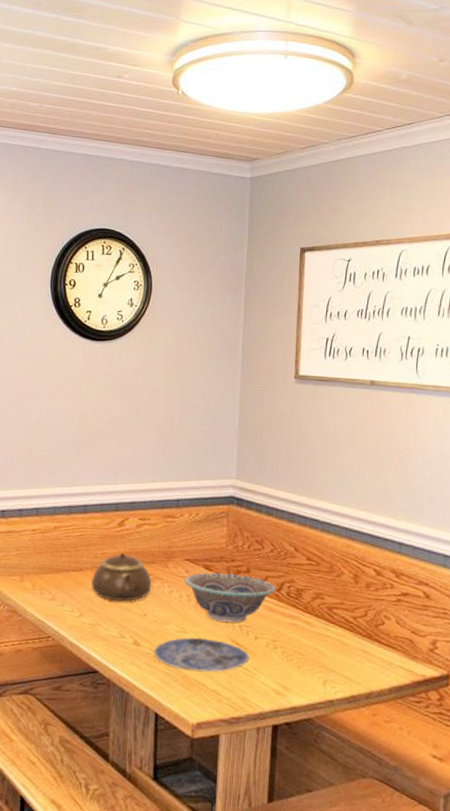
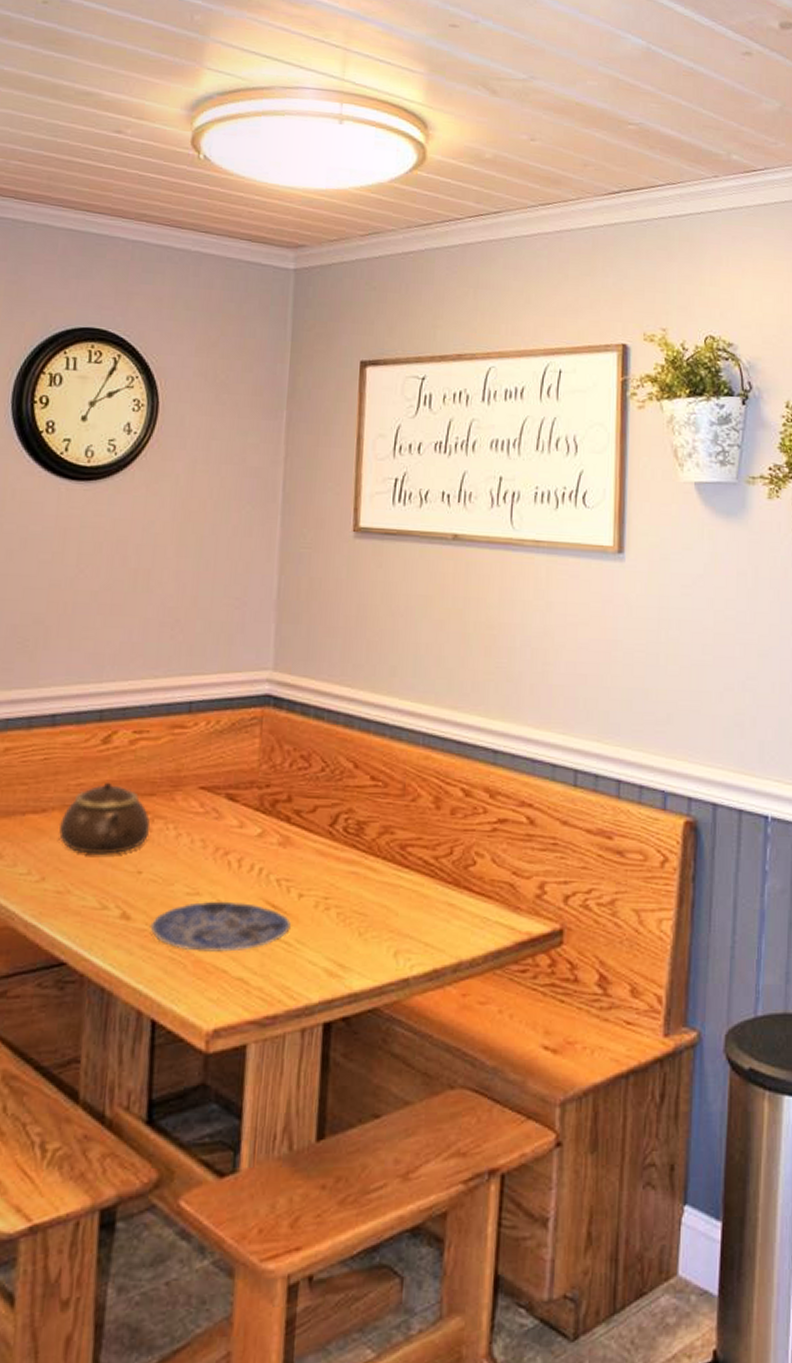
decorative bowl: present [184,572,276,623] -> none [197,804,329,876]

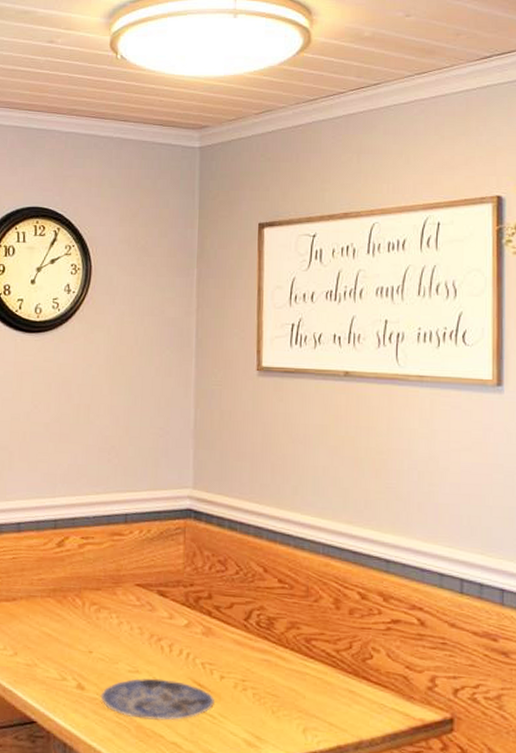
teapot: present [58,781,151,854] -> none [26,578,98,637]

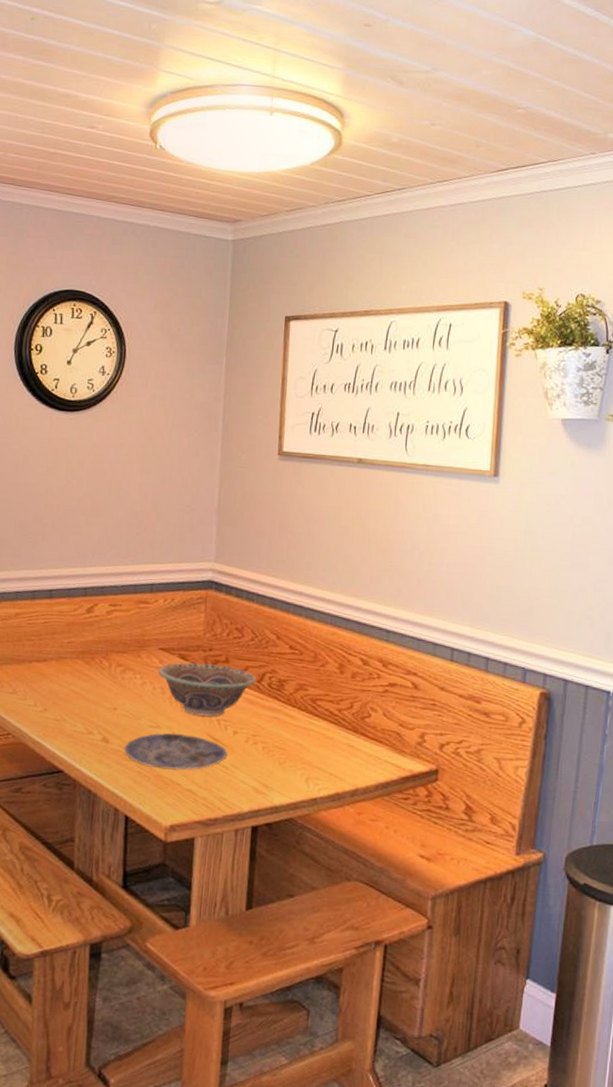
decorative bowl: none [135,599,244,660] -> present [158,662,257,717]

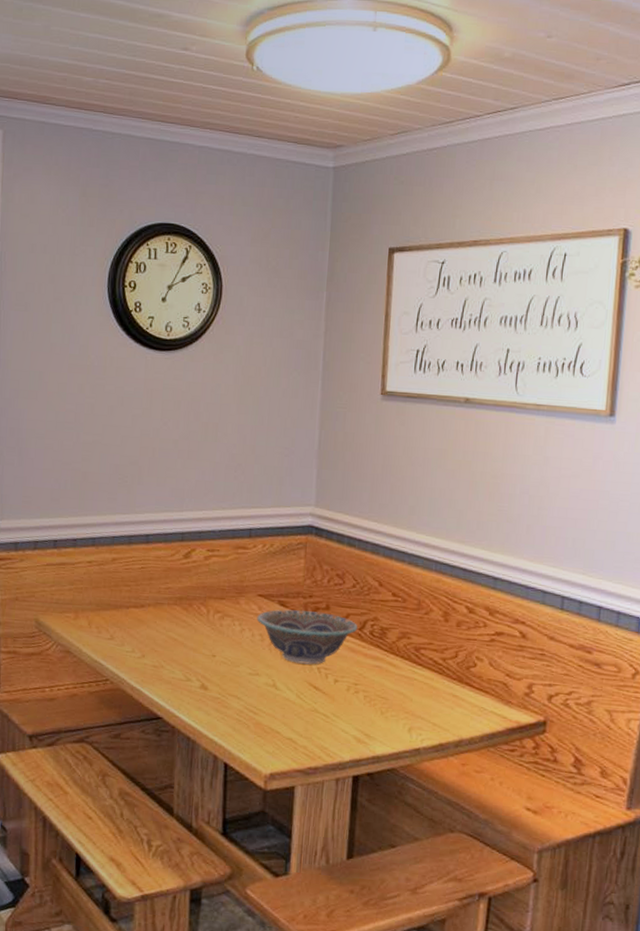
plate: present [123,732,228,770] -> none [222,680,328,719]

